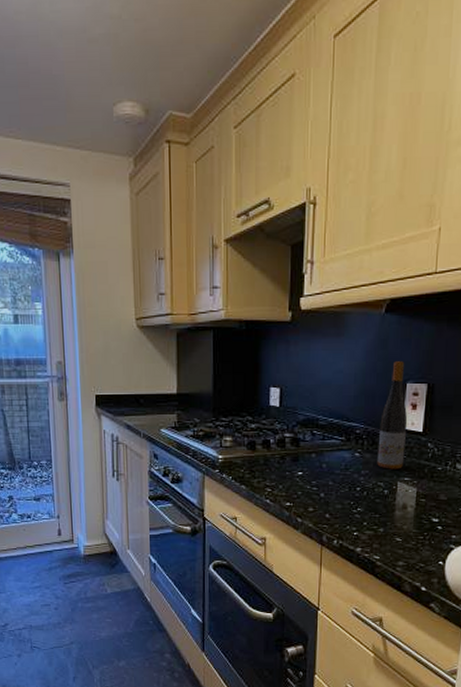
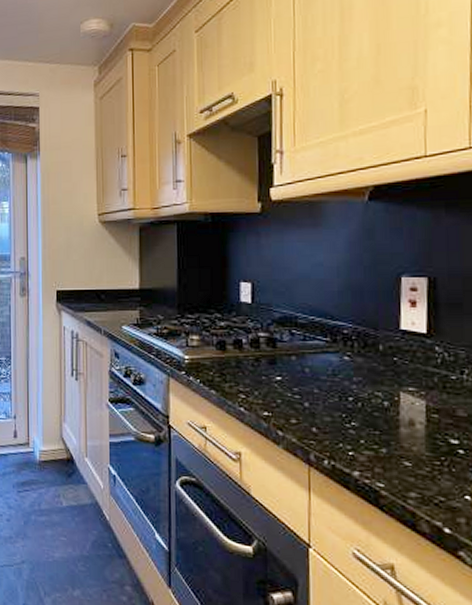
wine bottle: present [377,361,408,469] -> none [371,252,407,377]

